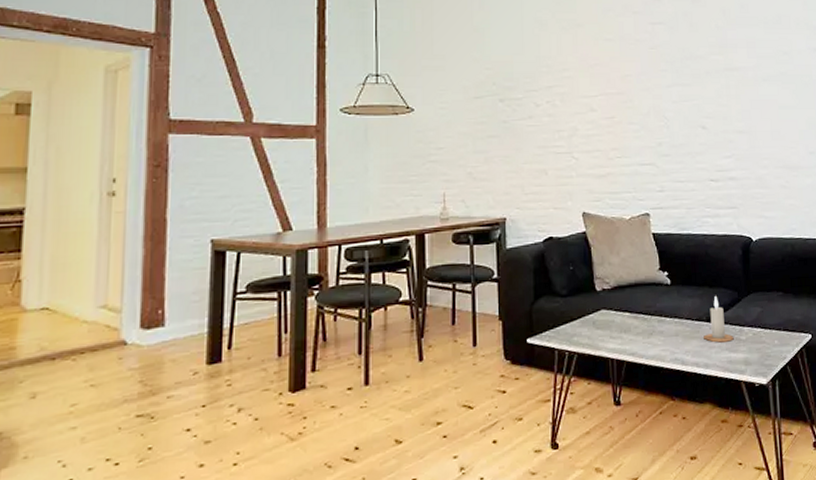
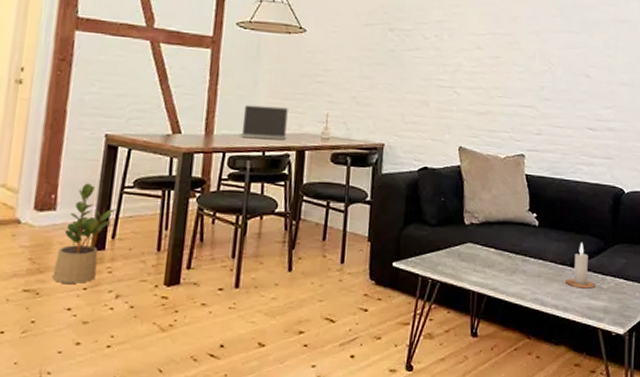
potted plant: none [167,293,230,403] -> present [52,183,116,283]
laptop: none [354,191,403,228] -> present [239,104,288,141]

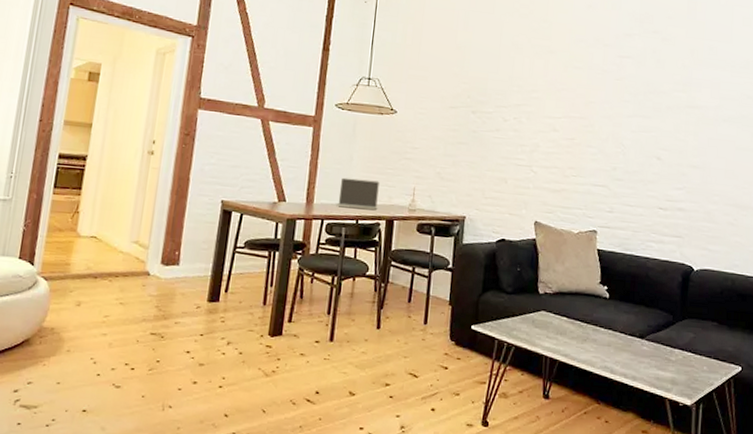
potted plant: present [52,183,116,283] -> none [174,243,229,330]
candle: present [565,243,596,289] -> none [634,316,664,360]

